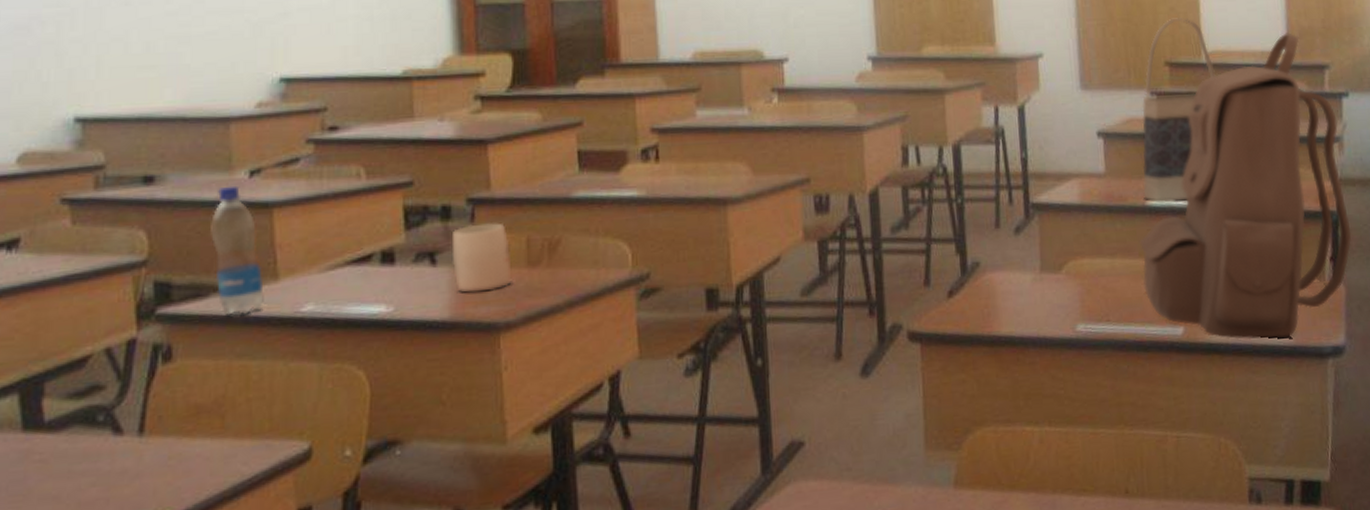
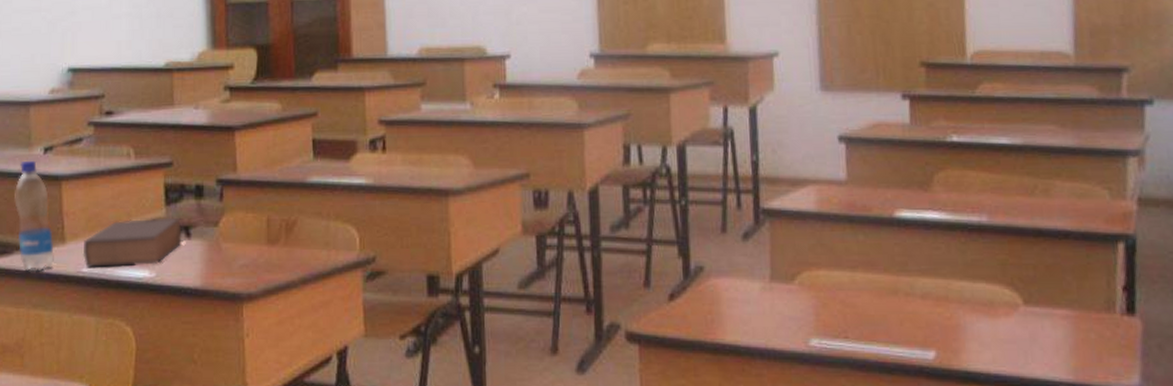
book: none [301,243,427,306] -> present [82,217,183,267]
mug: present [451,223,512,293] -> none [203,203,254,265]
backpack: present [1139,33,1352,340] -> none [884,31,1153,374]
bag: present [1142,17,1216,203] -> none [890,14,983,215]

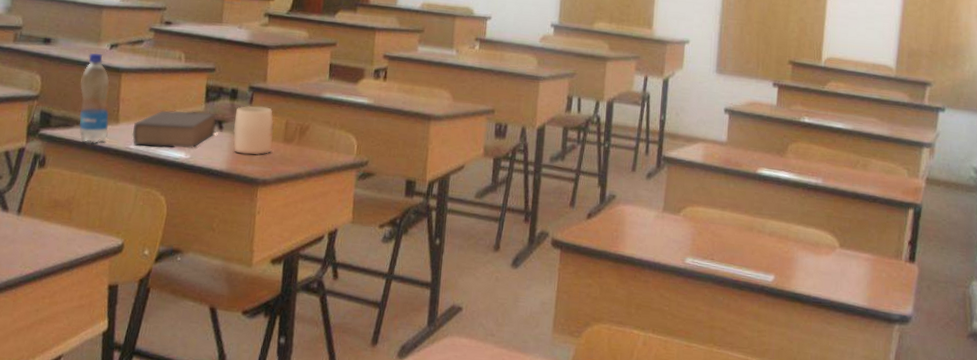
mug: none [203,203,254,265] -> present [233,105,274,155]

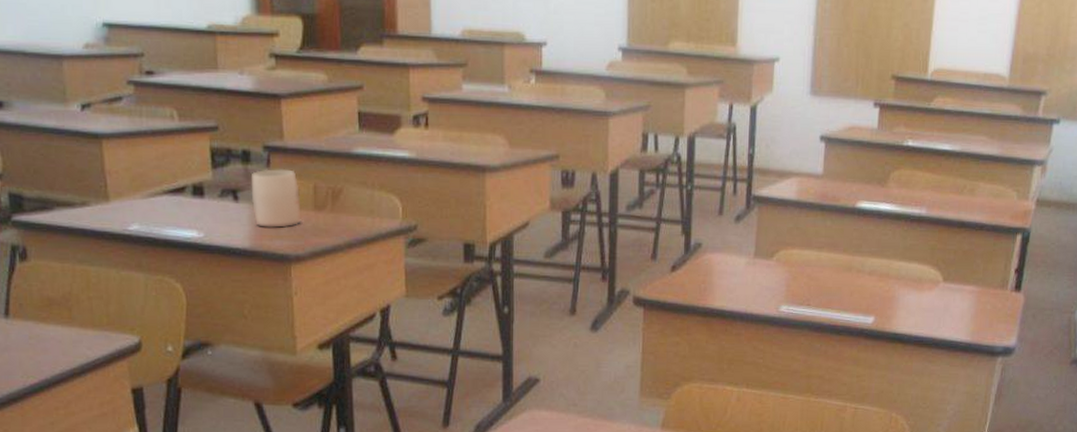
bottle: present [78,53,110,143] -> none [52,116,98,227]
book: present [132,110,216,149] -> none [128,180,231,227]

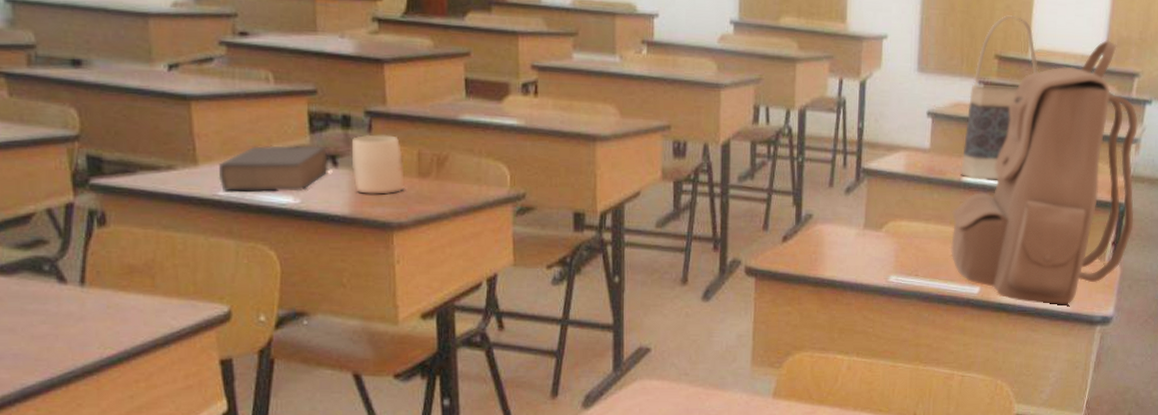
book: none [128,180,231,227] -> present [218,145,330,192]
backpack: none [843,57,1045,336] -> present [950,40,1138,306]
bag: none [855,33,939,207] -> present [960,15,1039,181]

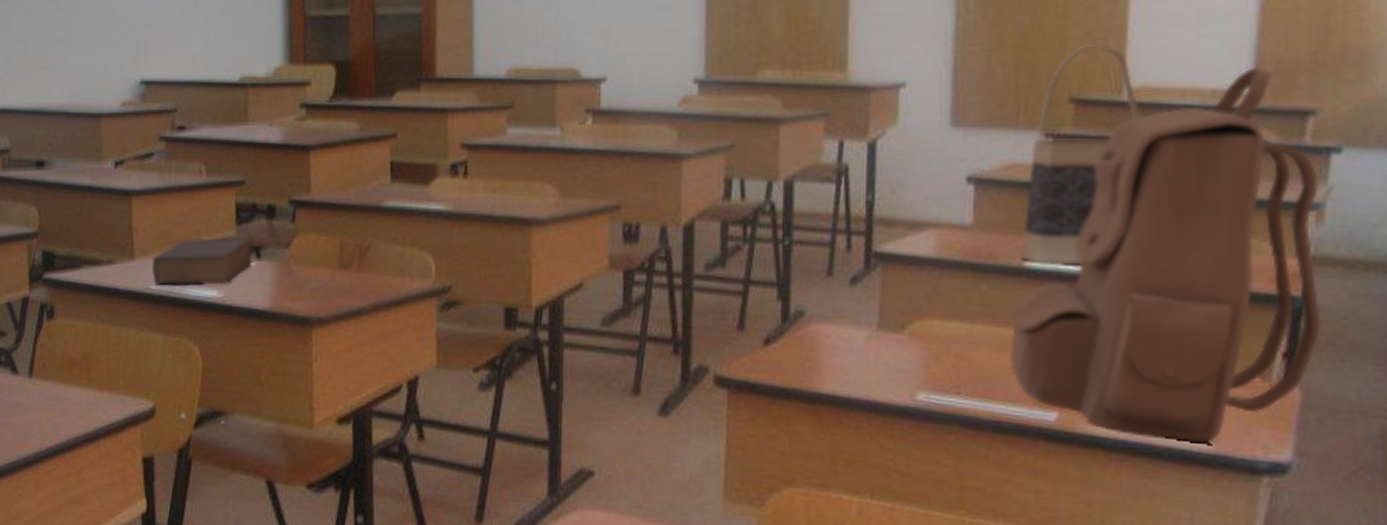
mug: present [351,134,405,195] -> none [274,224,326,288]

